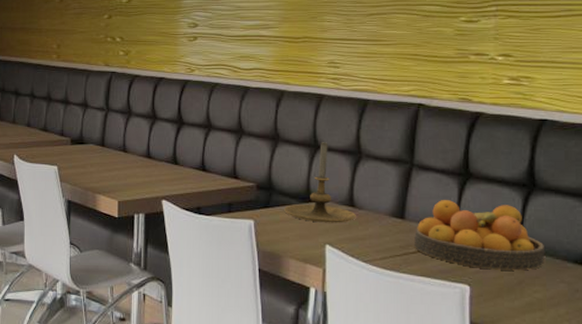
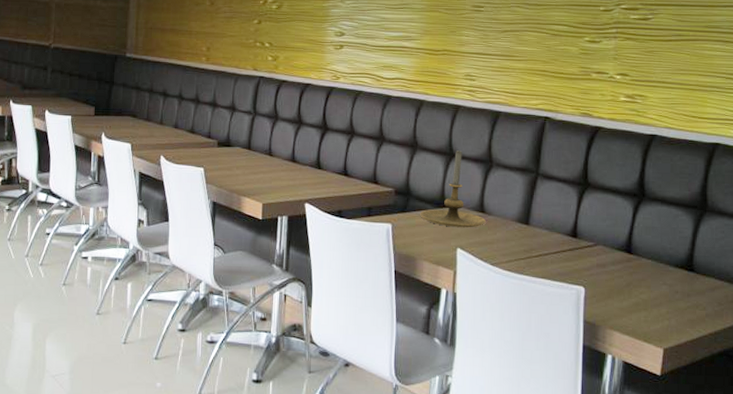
fruit bowl: present [415,200,545,271] -> none [537,207,651,274]

